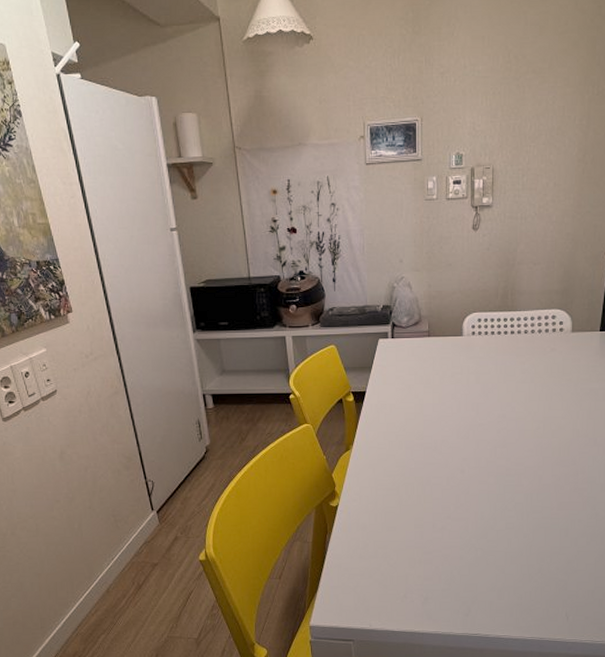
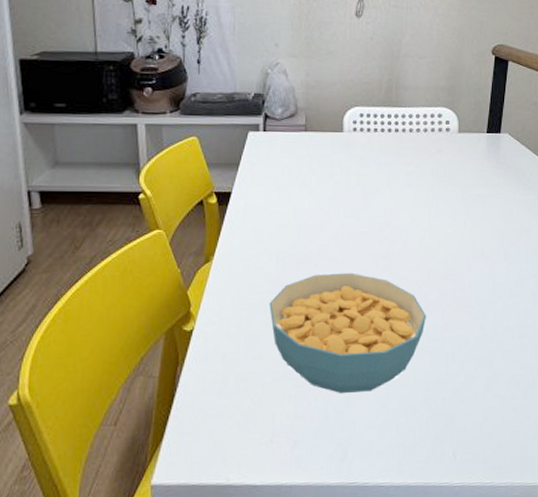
cereal bowl: none [401,459,542,561] -> present [269,272,427,394]

